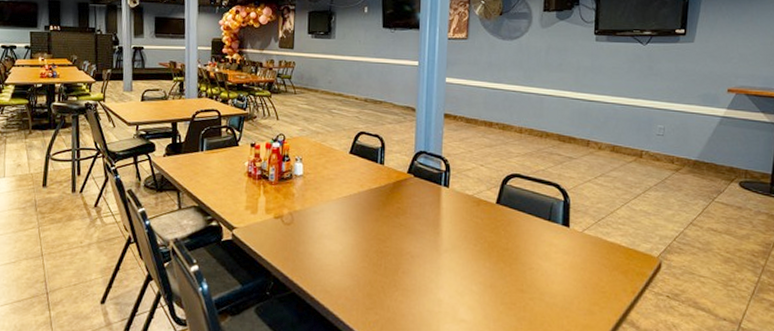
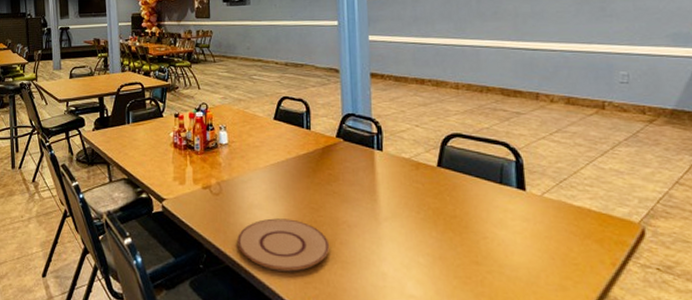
plate: none [305,248,393,299] -> present [238,218,330,272]

